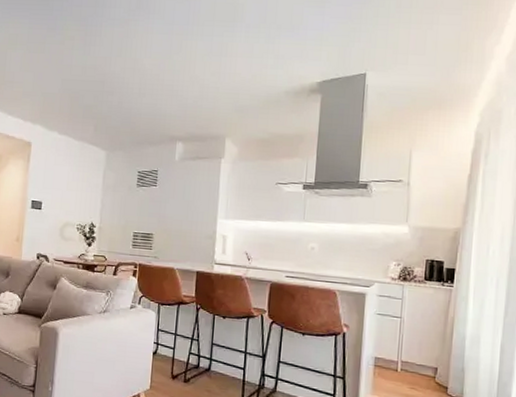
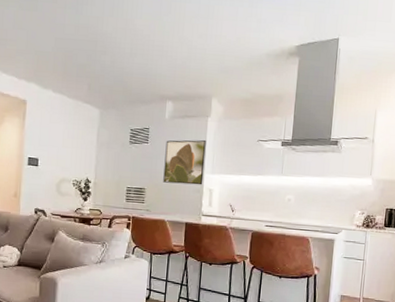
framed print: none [172,182,219,231] -> present [163,139,206,185]

